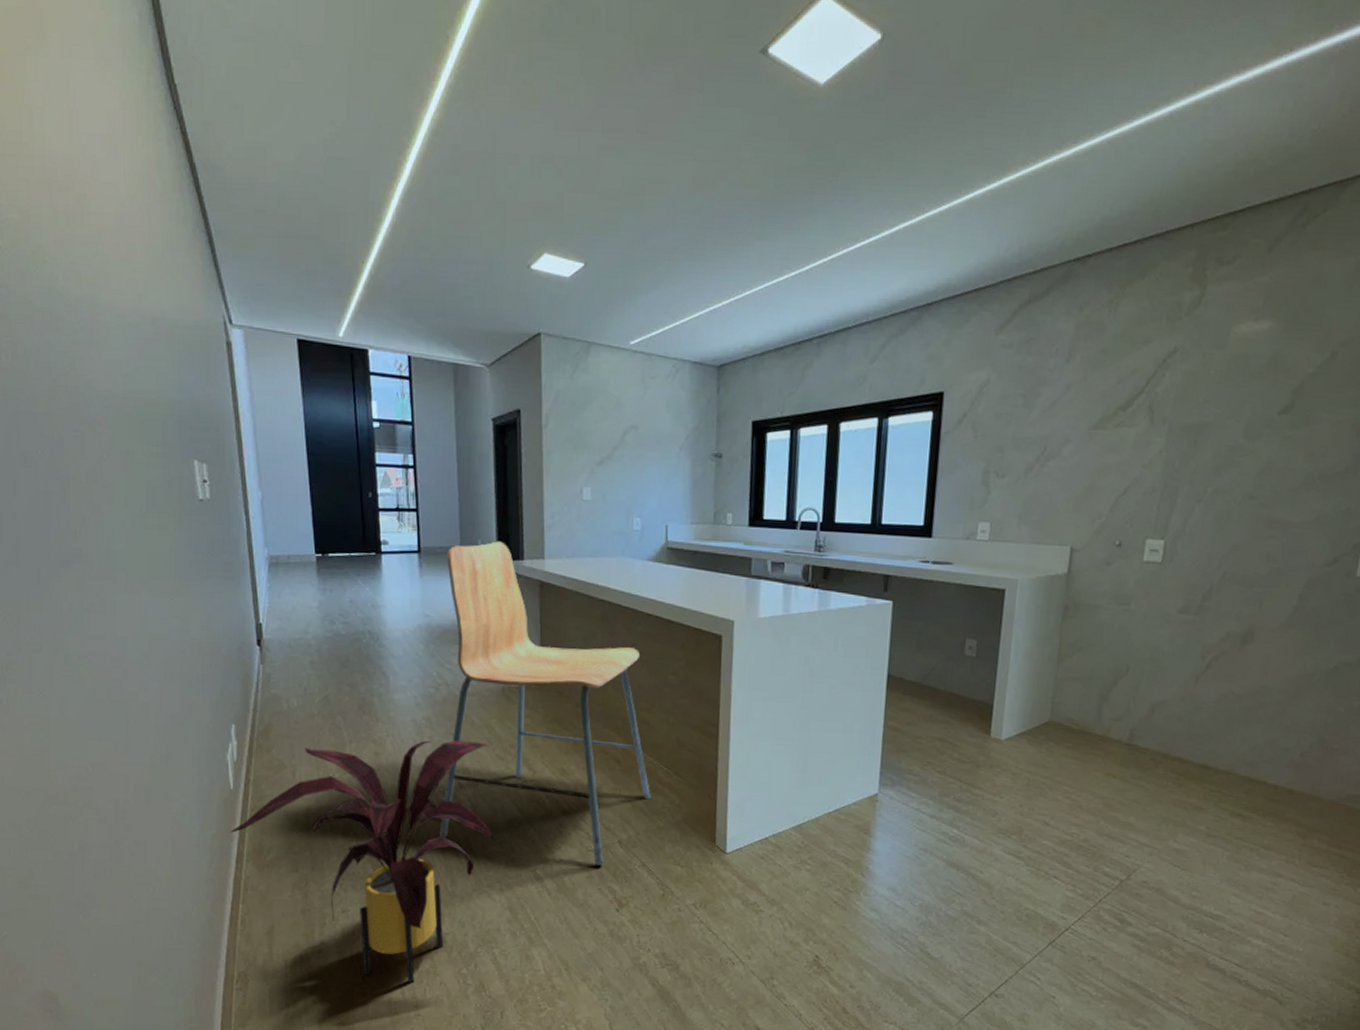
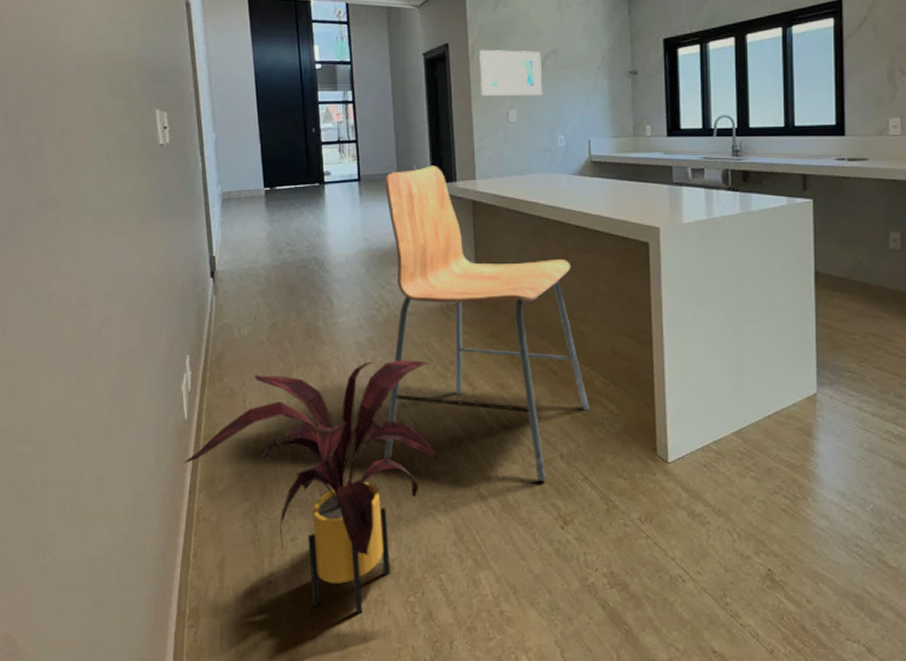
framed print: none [553,418,621,473] -> present [479,49,543,96]

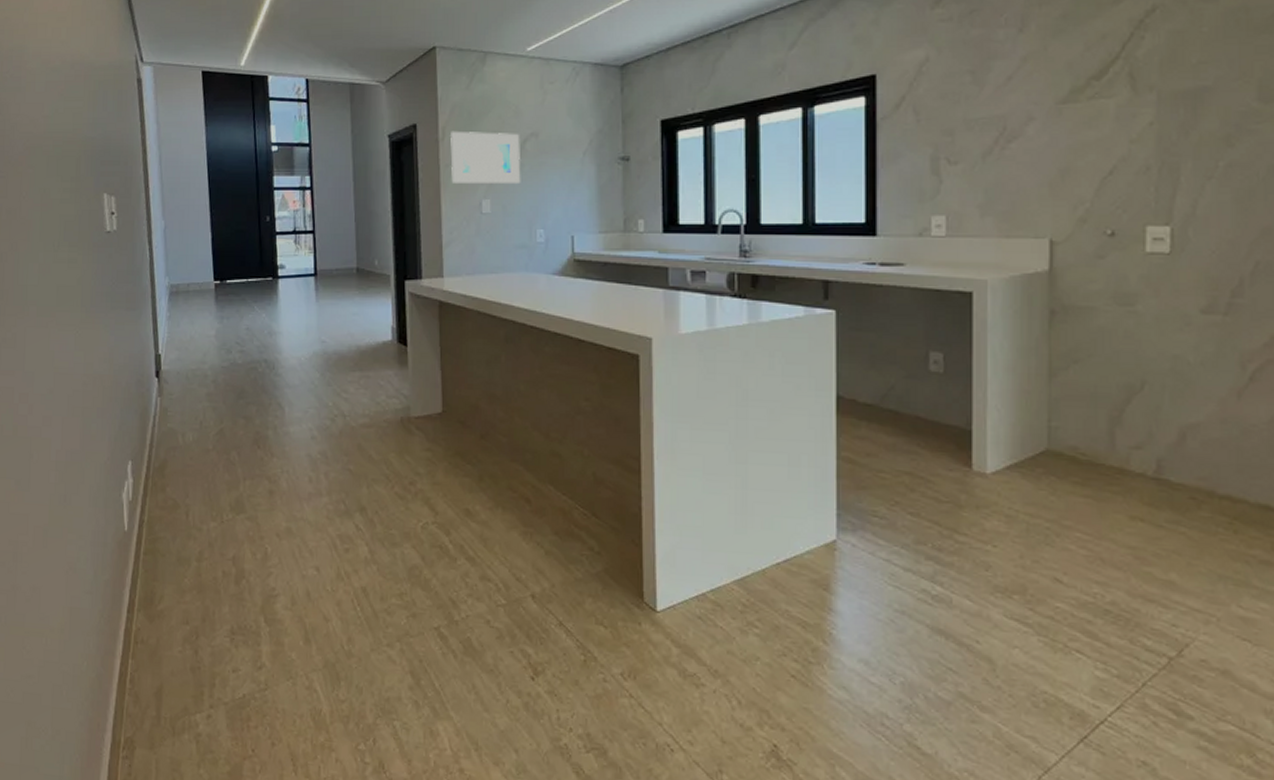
house plant: present [184,360,439,615] -> none [123,477,395,760]
chair: present [383,165,590,481] -> none [334,260,566,624]

